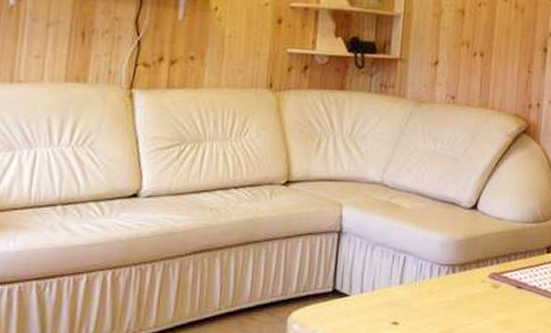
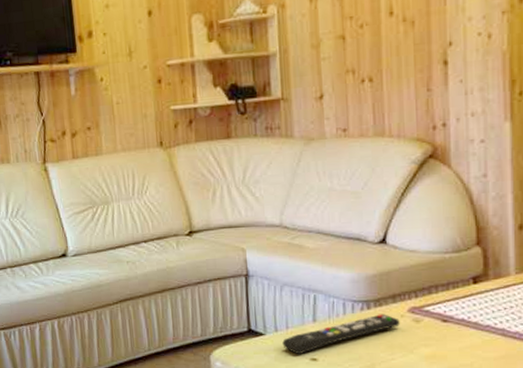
remote control: none [366,278,480,318] -> present [282,314,400,355]

